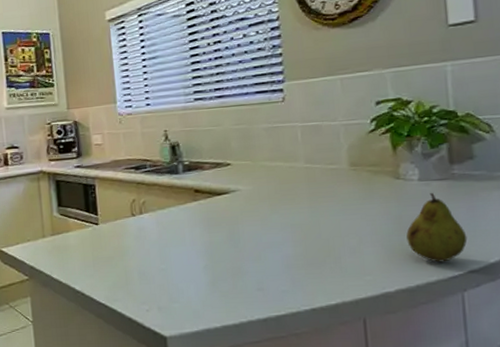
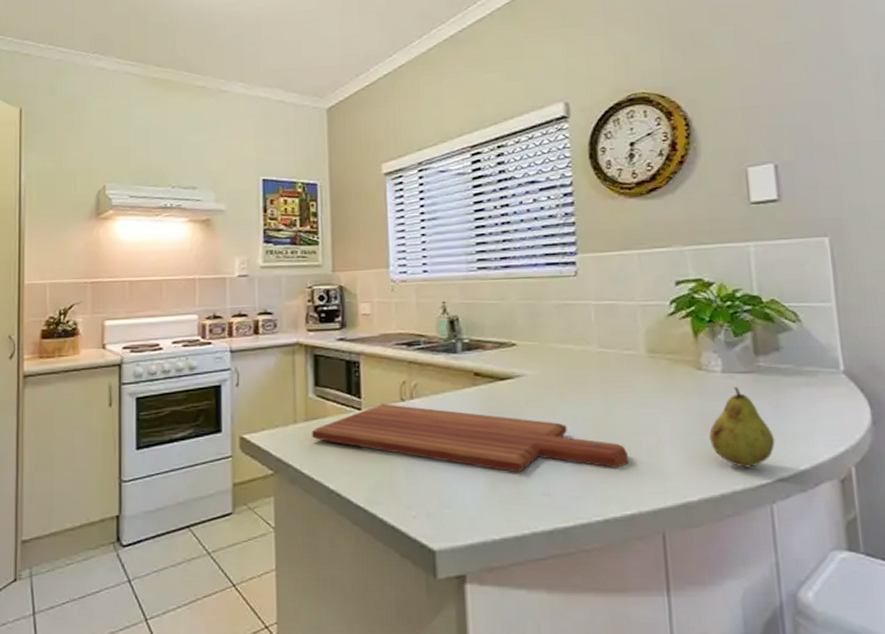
cutting board: none [58,219,333,273] -> present [312,404,628,473]

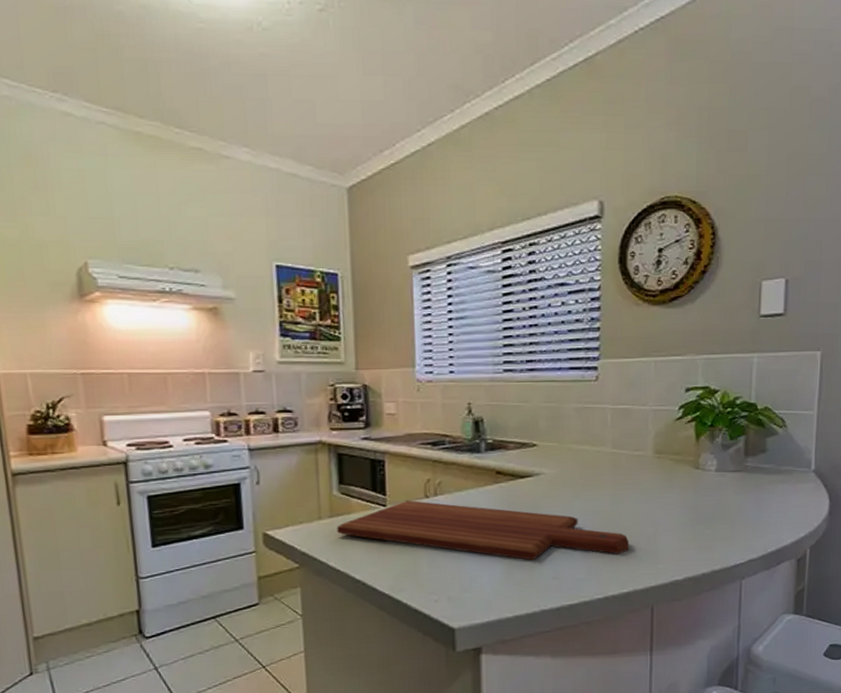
fruit: present [709,386,775,468] -> none [699,483,751,552]

